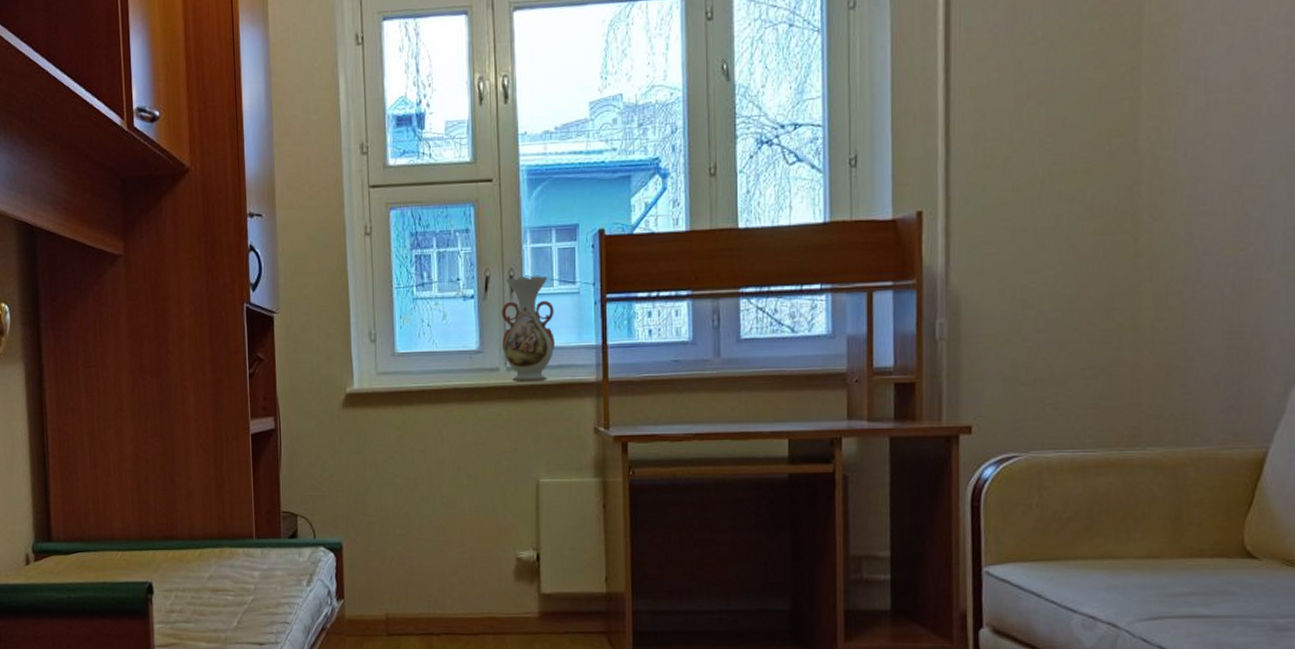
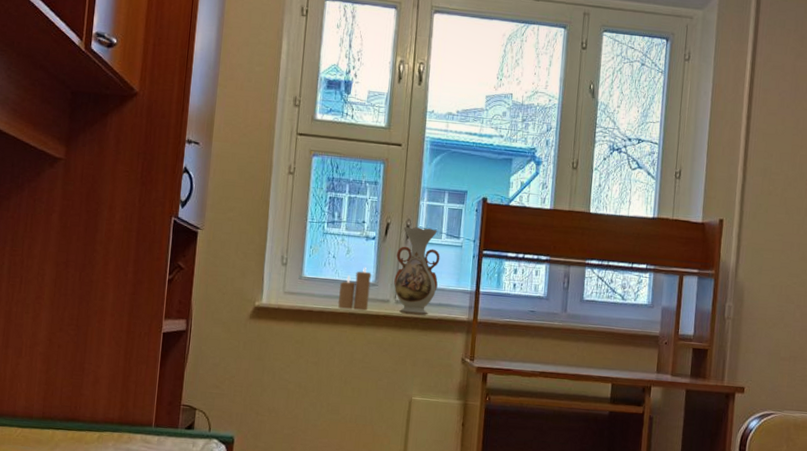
candle: none [438,332,475,385] -> present [337,267,372,312]

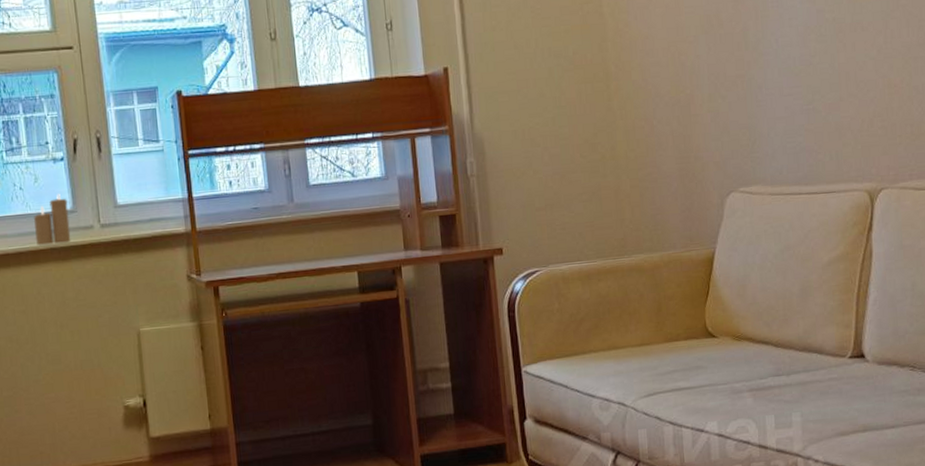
vase: present [394,226,440,316] -> none [91,136,145,238]

